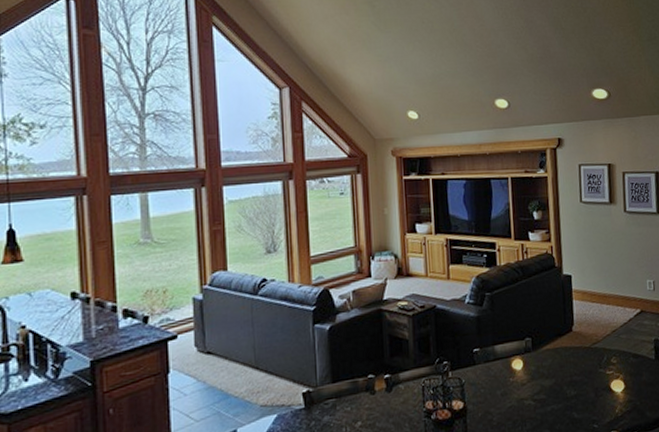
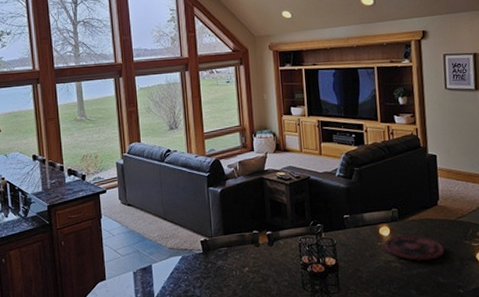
plate: none [516,366,579,397] -> present [383,234,445,262]

